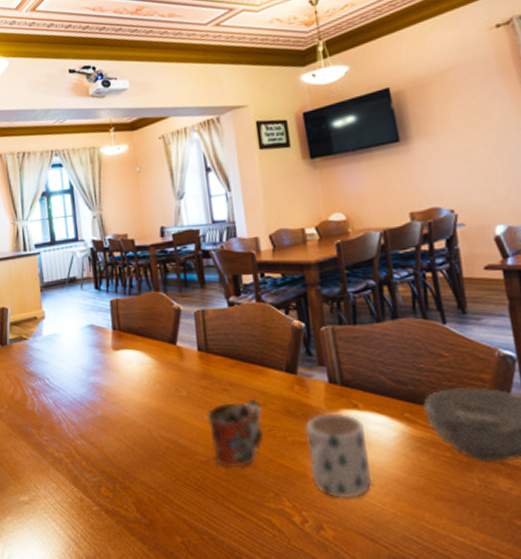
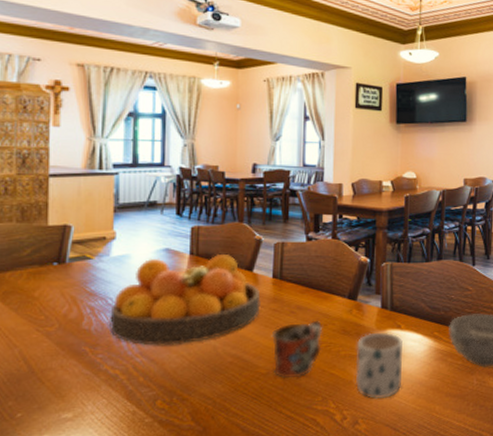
fruit bowl: none [48,327,190,428] -> present [109,253,261,346]

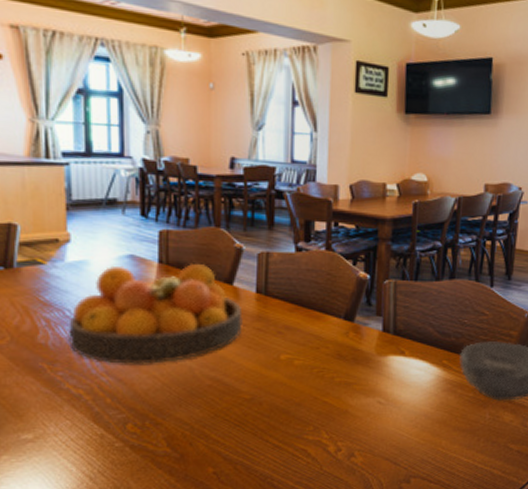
mug: present [271,320,323,379] -> none [255,342,315,406]
mug: present [355,332,404,400] -> none [351,358,408,431]

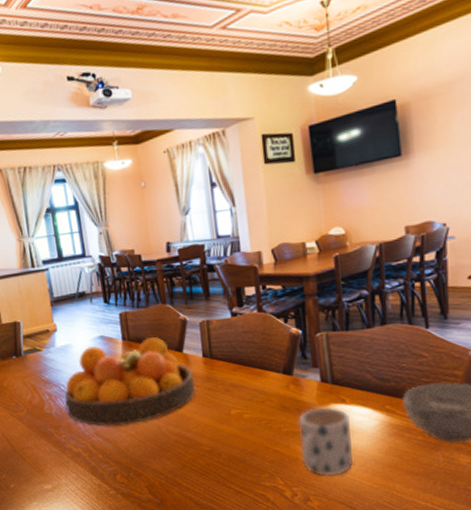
mug: none [351,358,408,431] -> present [298,406,354,477]

